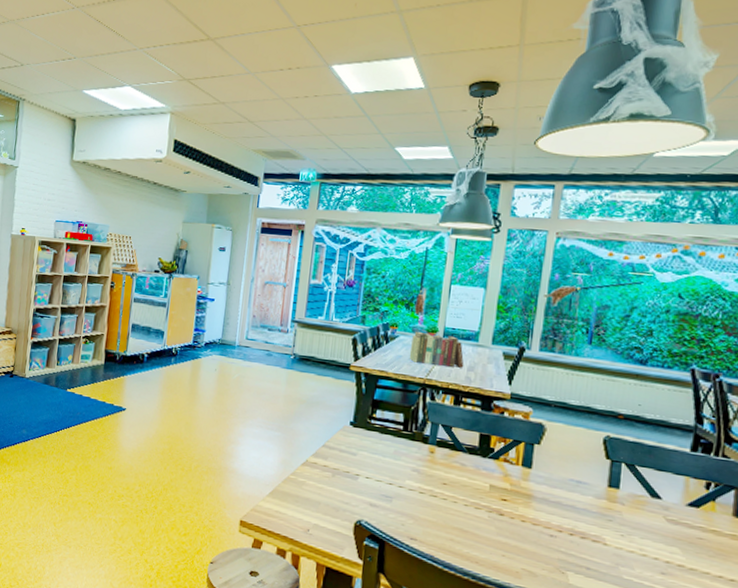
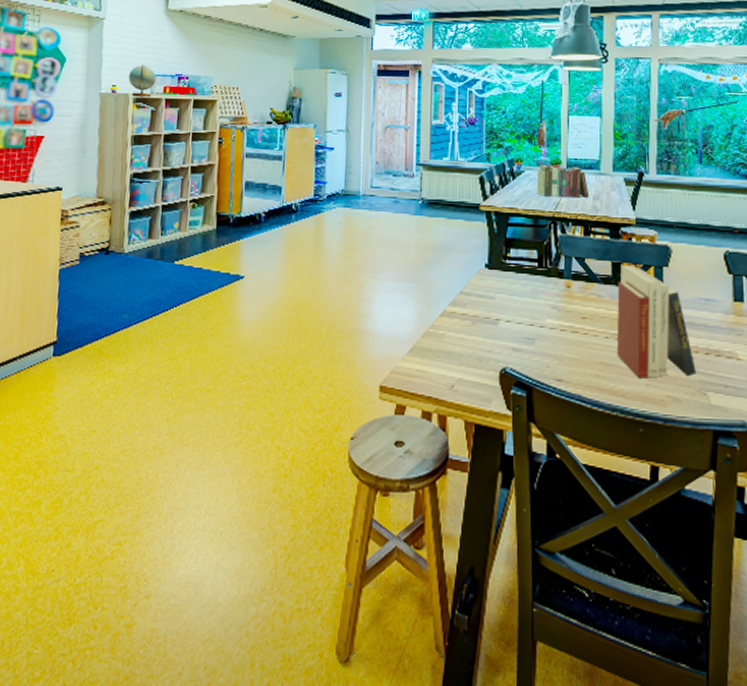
globe: none [36,209,60,241] -> present [129,63,156,98]
books: none [474,436,557,554] -> present [616,264,696,379]

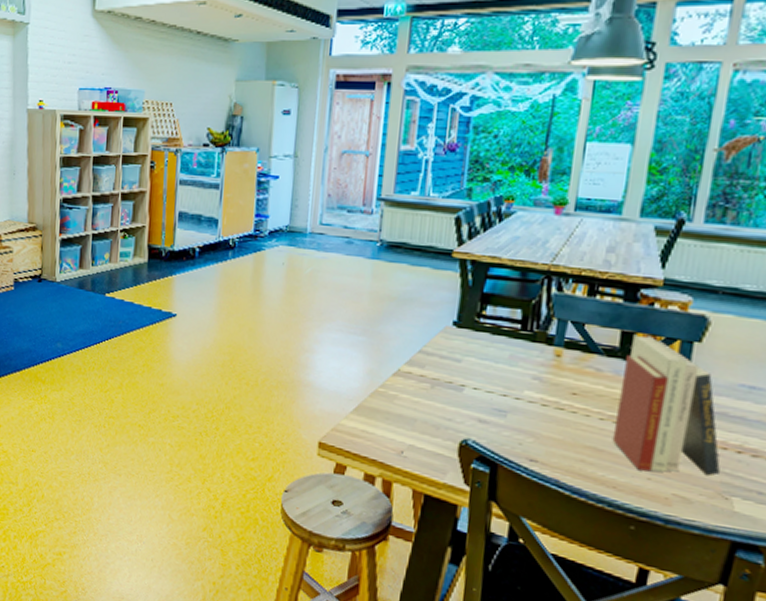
globe: present [129,63,156,98] -> none [55,75,84,115]
books: present [536,164,590,198] -> none [529,204,602,249]

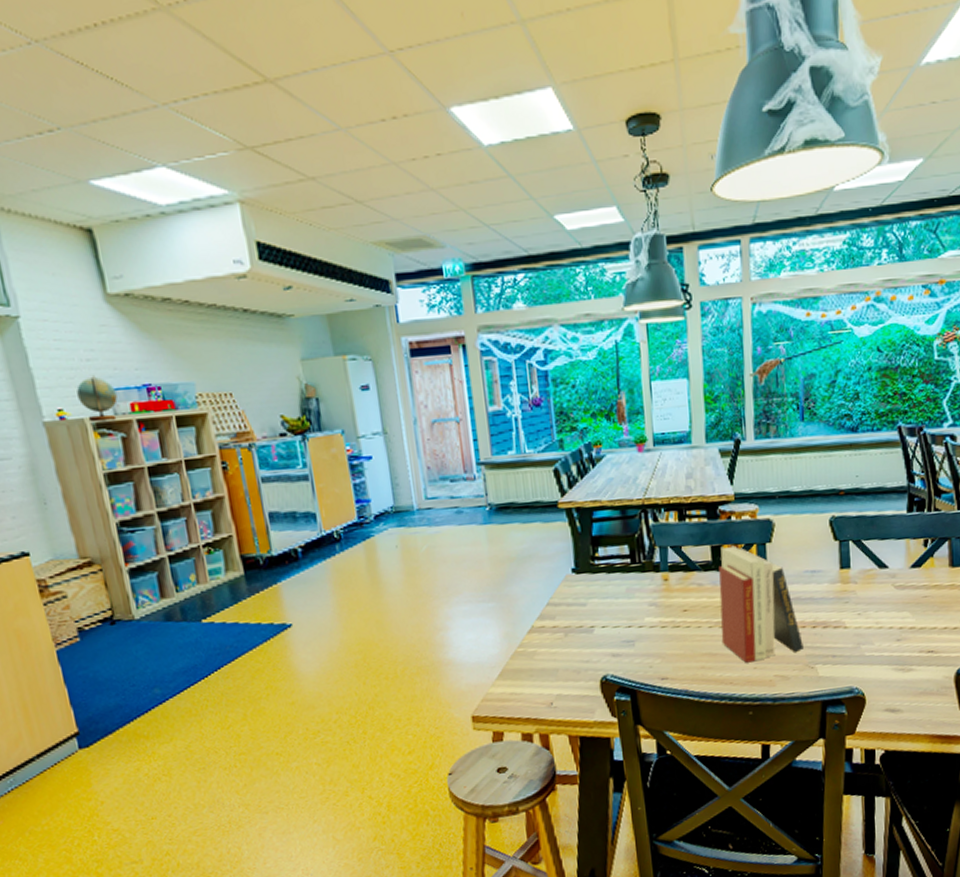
globe: none [55,75,84,115] -> present [76,374,118,423]

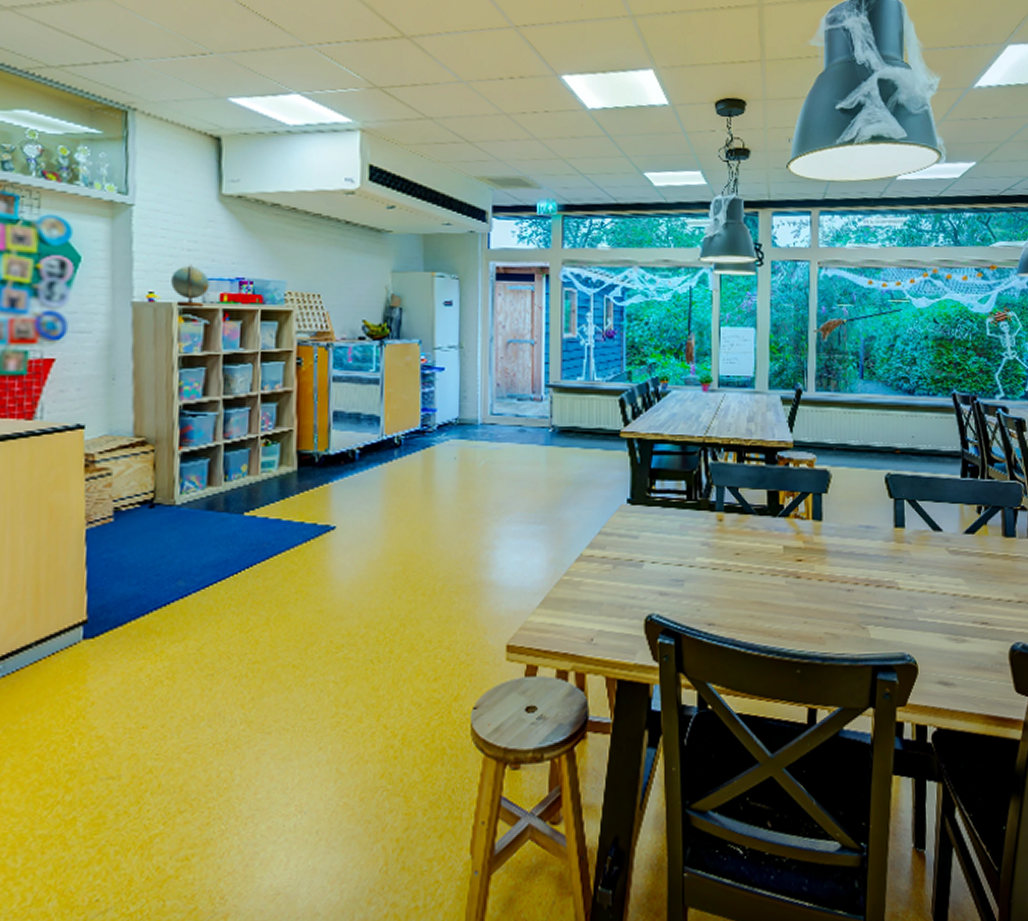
books: present [719,545,804,663] -> none [772,492,855,616]

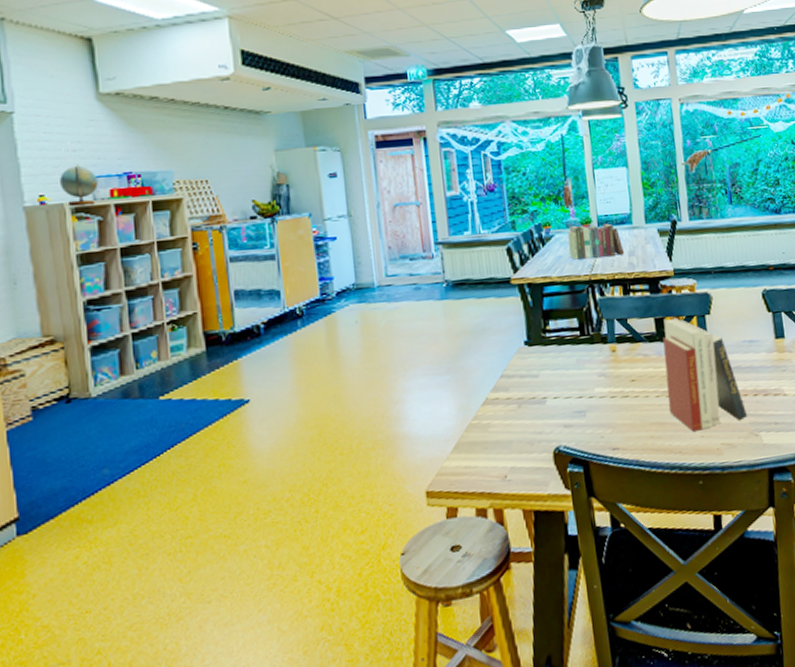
books: none [684,383,743,419] -> present [568,223,625,260]
books: none [772,492,855,616] -> present [663,317,747,432]

